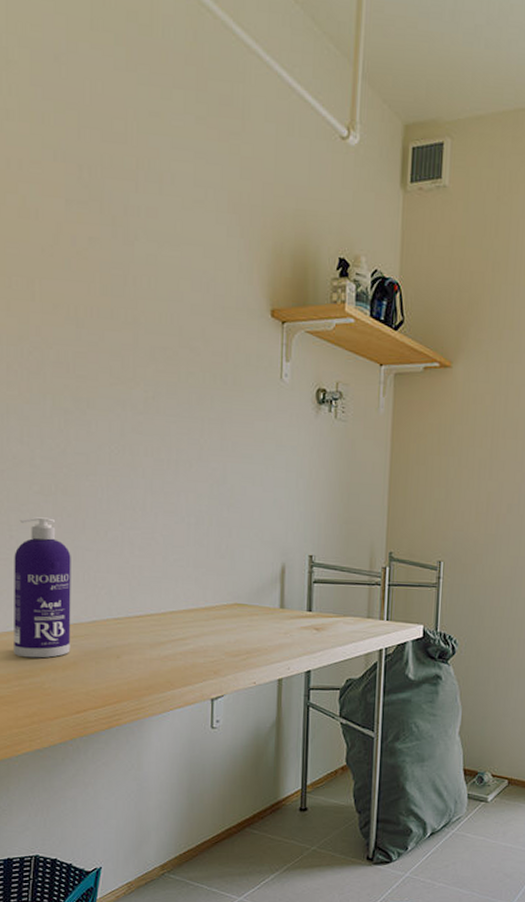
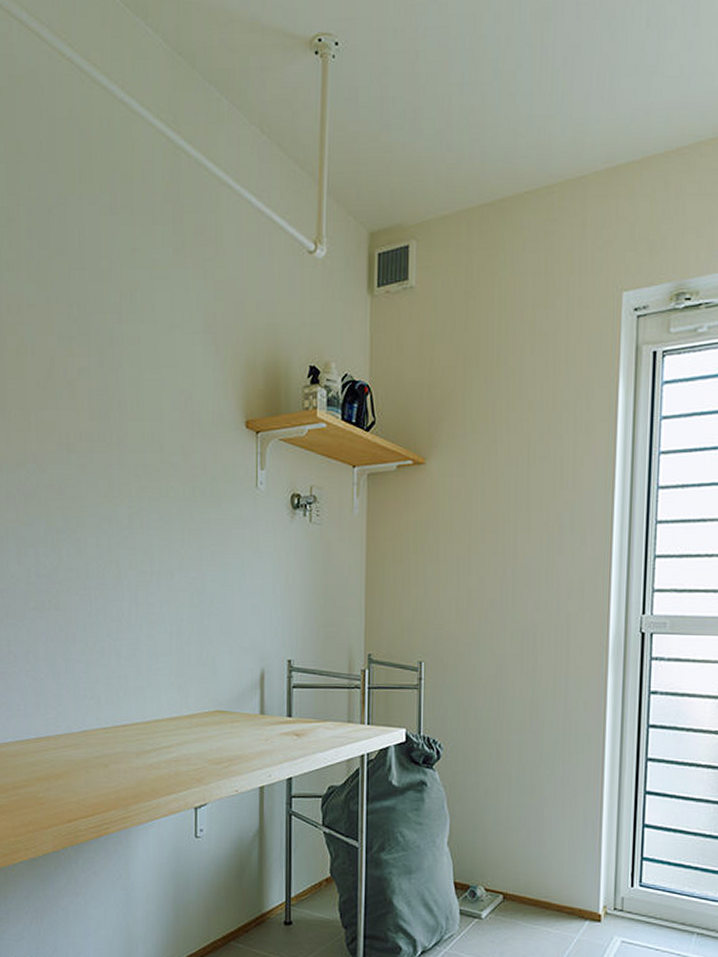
spray bottle: present [14,517,71,658] -> none [11,632,63,768]

